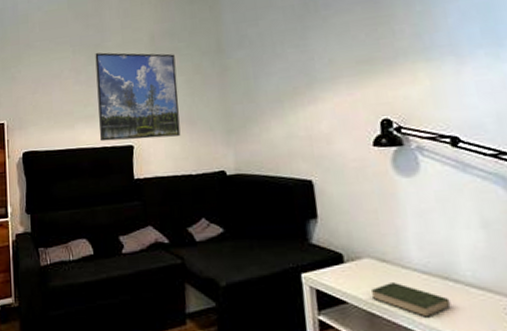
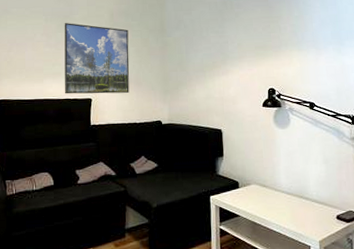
book: present [371,283,451,318] -> none [255,201,303,224]

